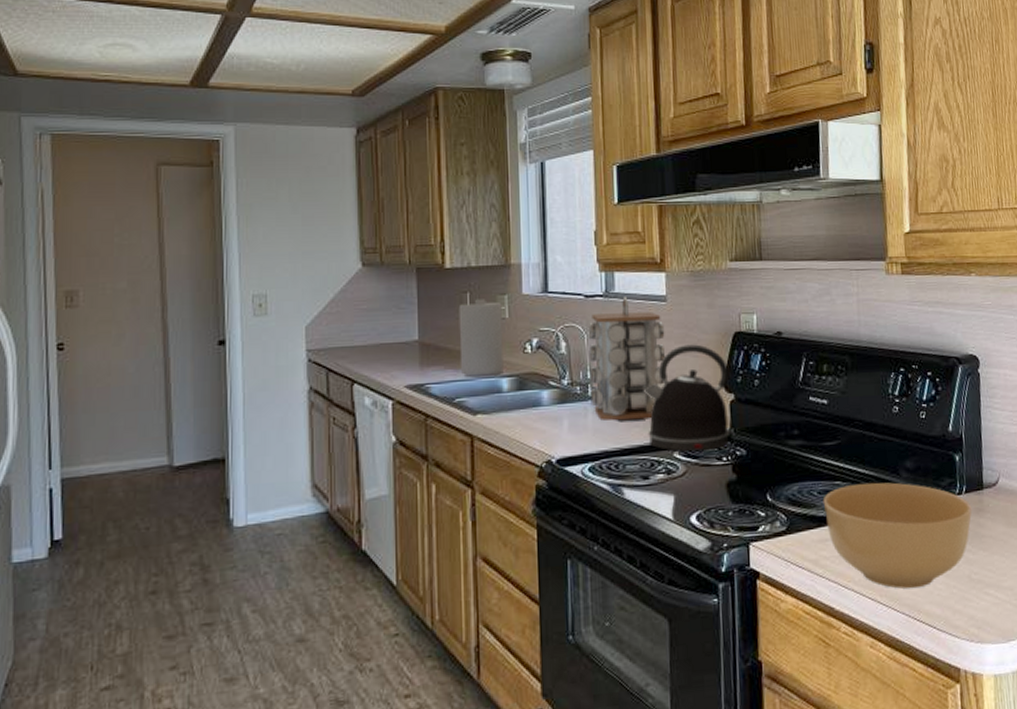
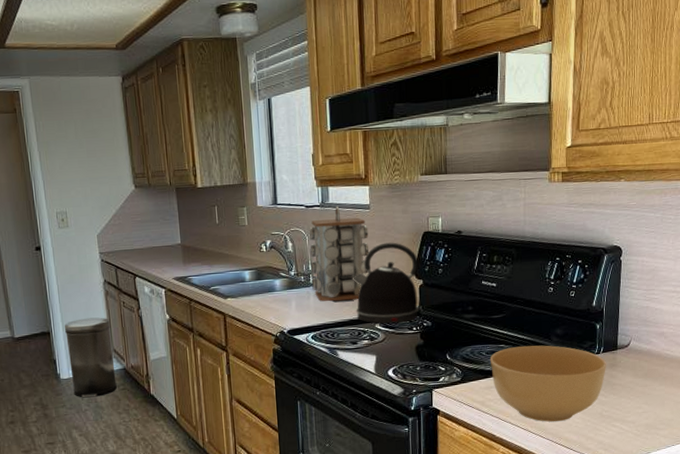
pedal bin: none [246,438,314,555] -> present [64,317,117,398]
paper towel holder: present [458,299,504,377] -> none [209,211,246,270]

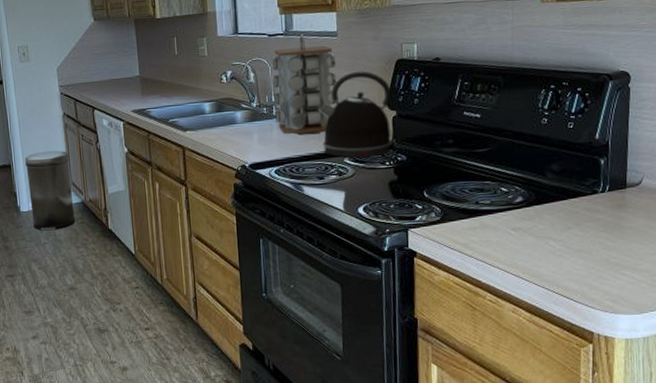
bowl: present [489,345,607,422] -> none [473,182,614,268]

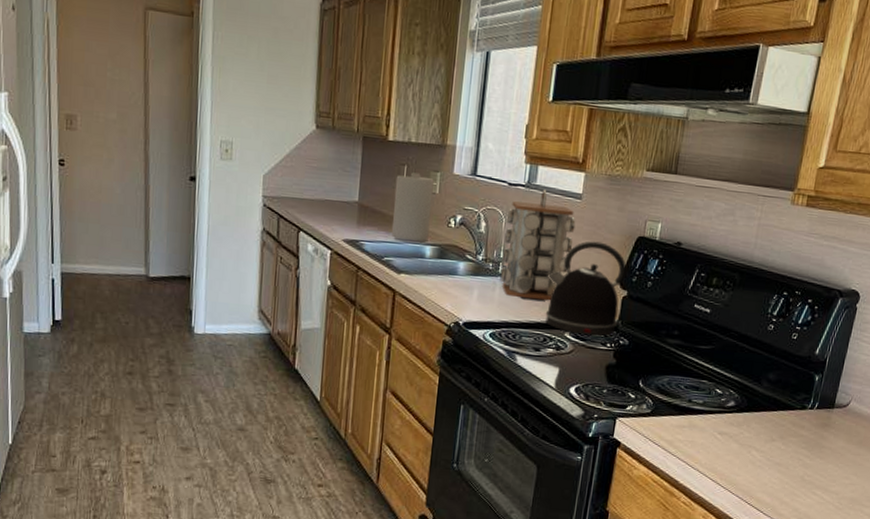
pedal bin: present [24,150,75,231] -> none [207,268,261,361]
paper towel holder: none [168,41,206,103] -> present [391,172,434,243]

